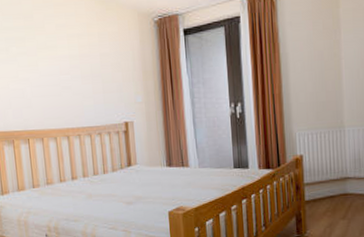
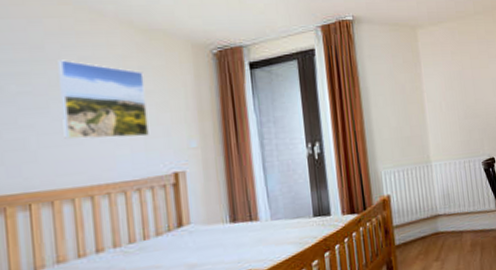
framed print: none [42,27,106,92] -> present [58,60,149,140]

